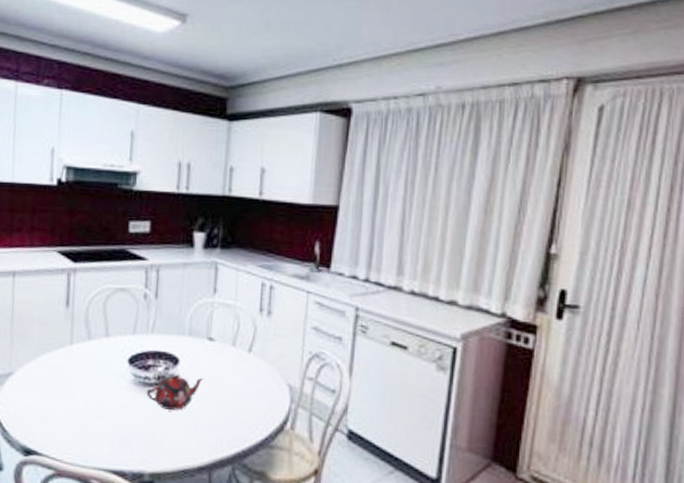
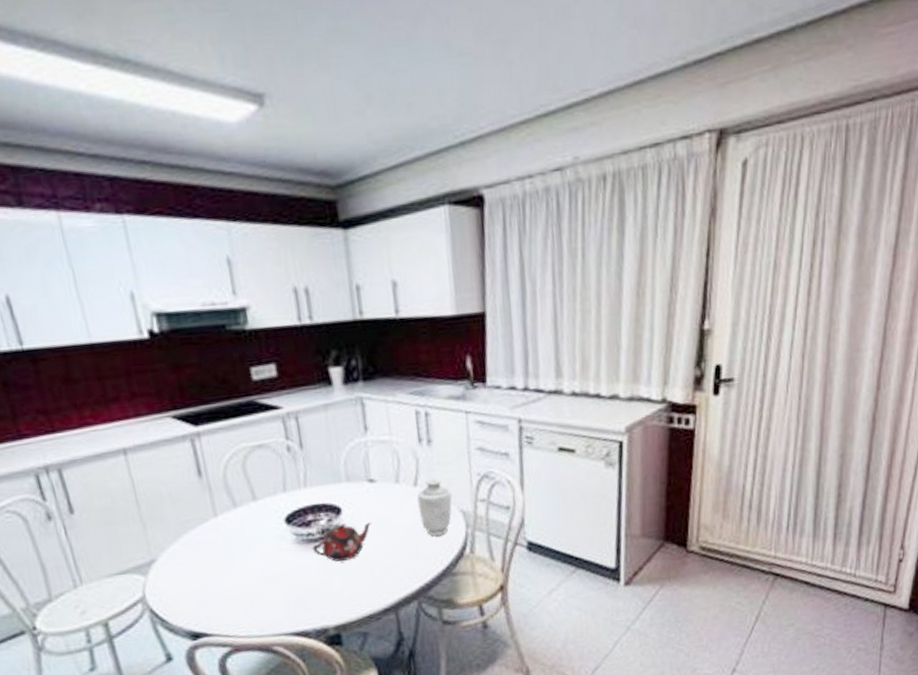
vase: none [248,348,283,405] -> present [416,478,453,536]

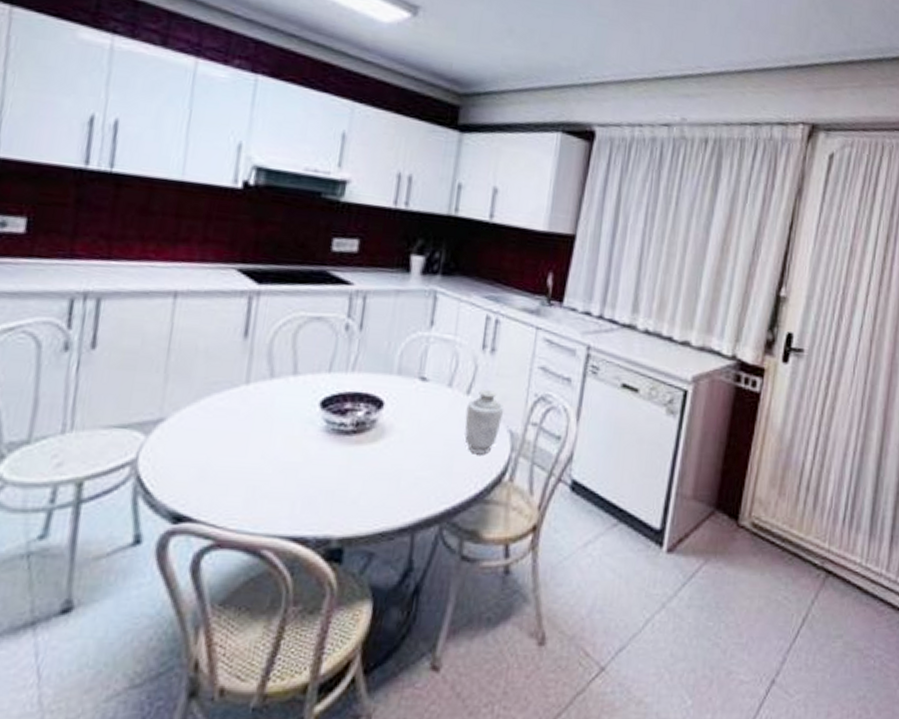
teapot: present [312,521,373,562] -> none [340,419,413,462]

